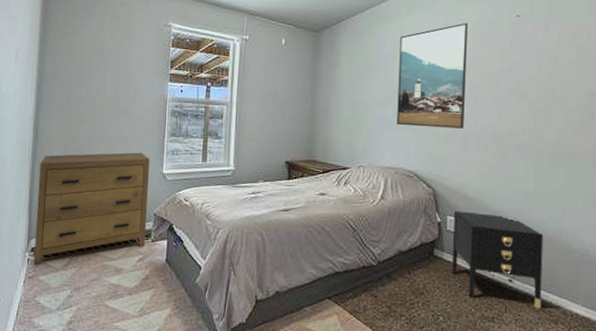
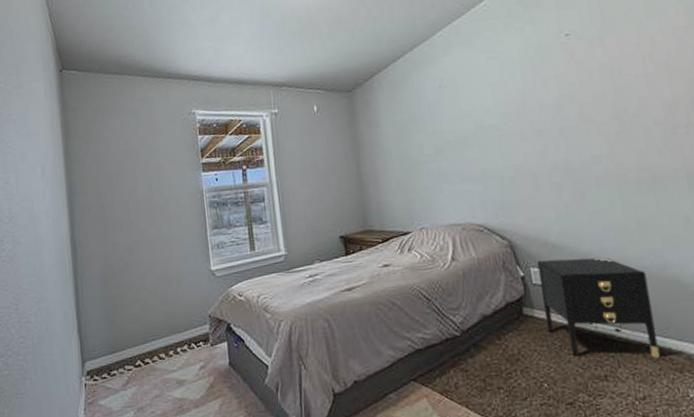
dresser: present [33,152,150,266] -> none [82,251,204,391]
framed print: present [397,22,468,129] -> none [441,52,530,177]

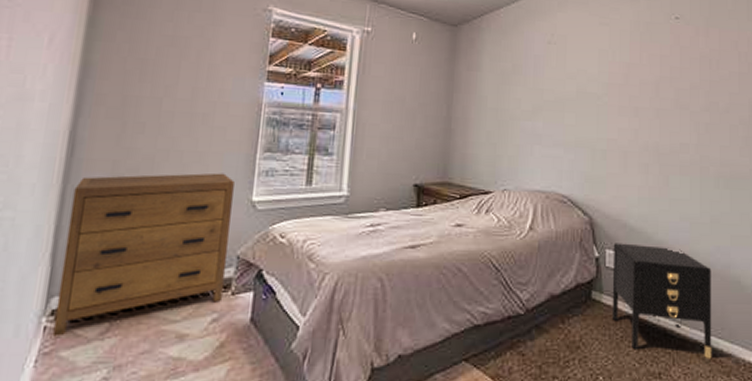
dresser: none [82,251,204,391] -> present [52,172,235,337]

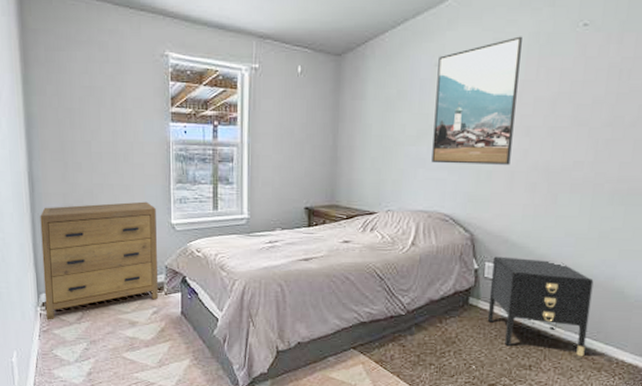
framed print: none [547,23,625,145] -> present [431,36,522,165]

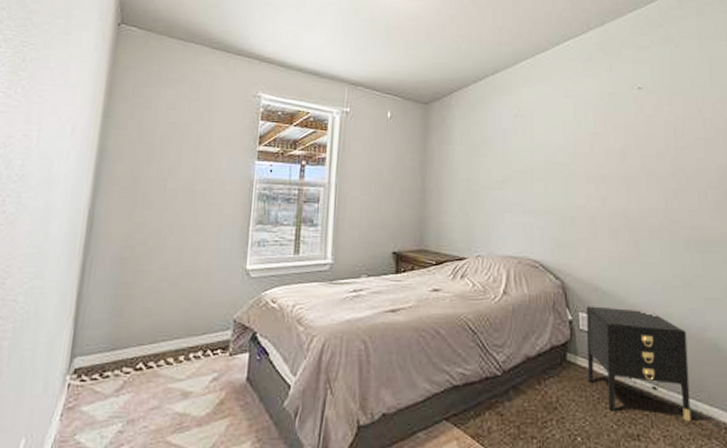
dresser: present [40,201,158,320] -> none [75,244,231,393]
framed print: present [431,36,522,165] -> none [517,95,591,211]

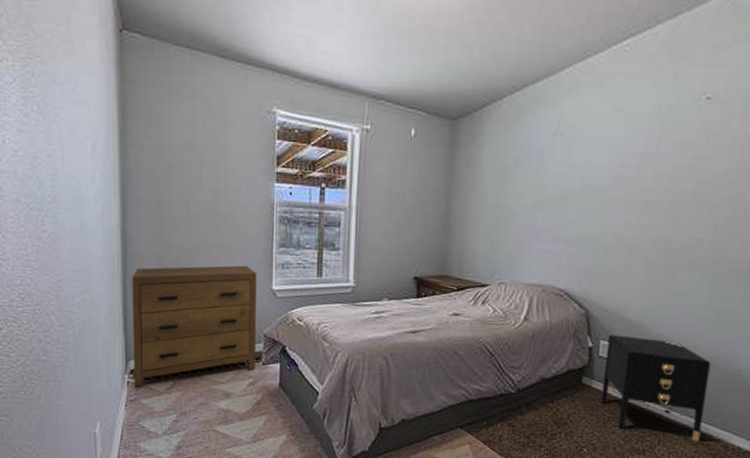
dresser: none [75,244,231,393] -> present [132,265,256,389]

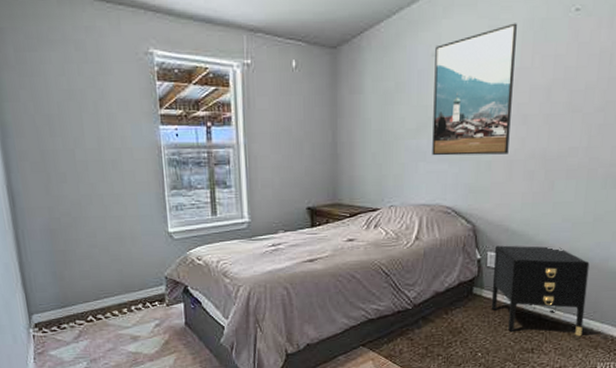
dresser: present [132,265,256,389] -> none [24,211,159,342]
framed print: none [547,107,644,240] -> present [432,23,517,156]

